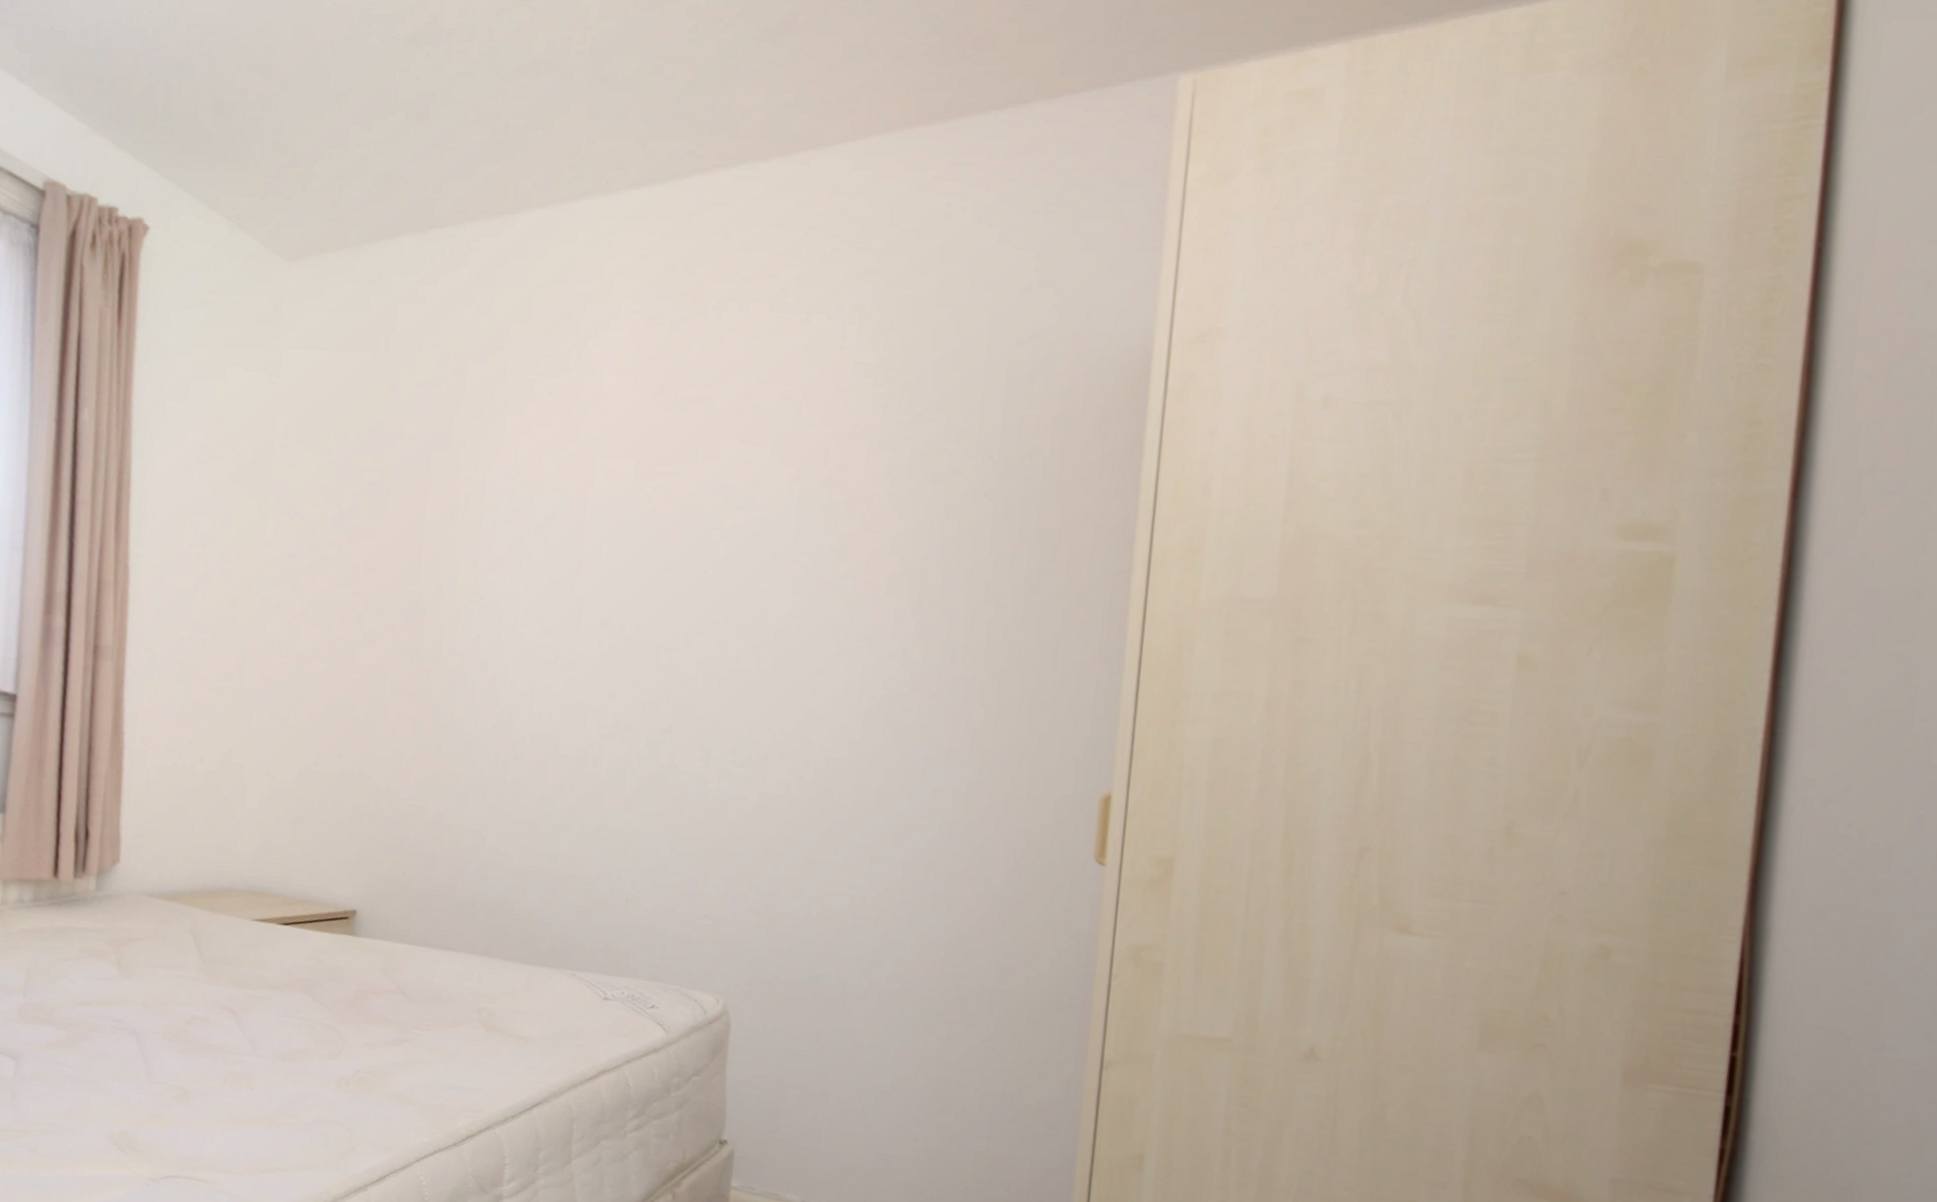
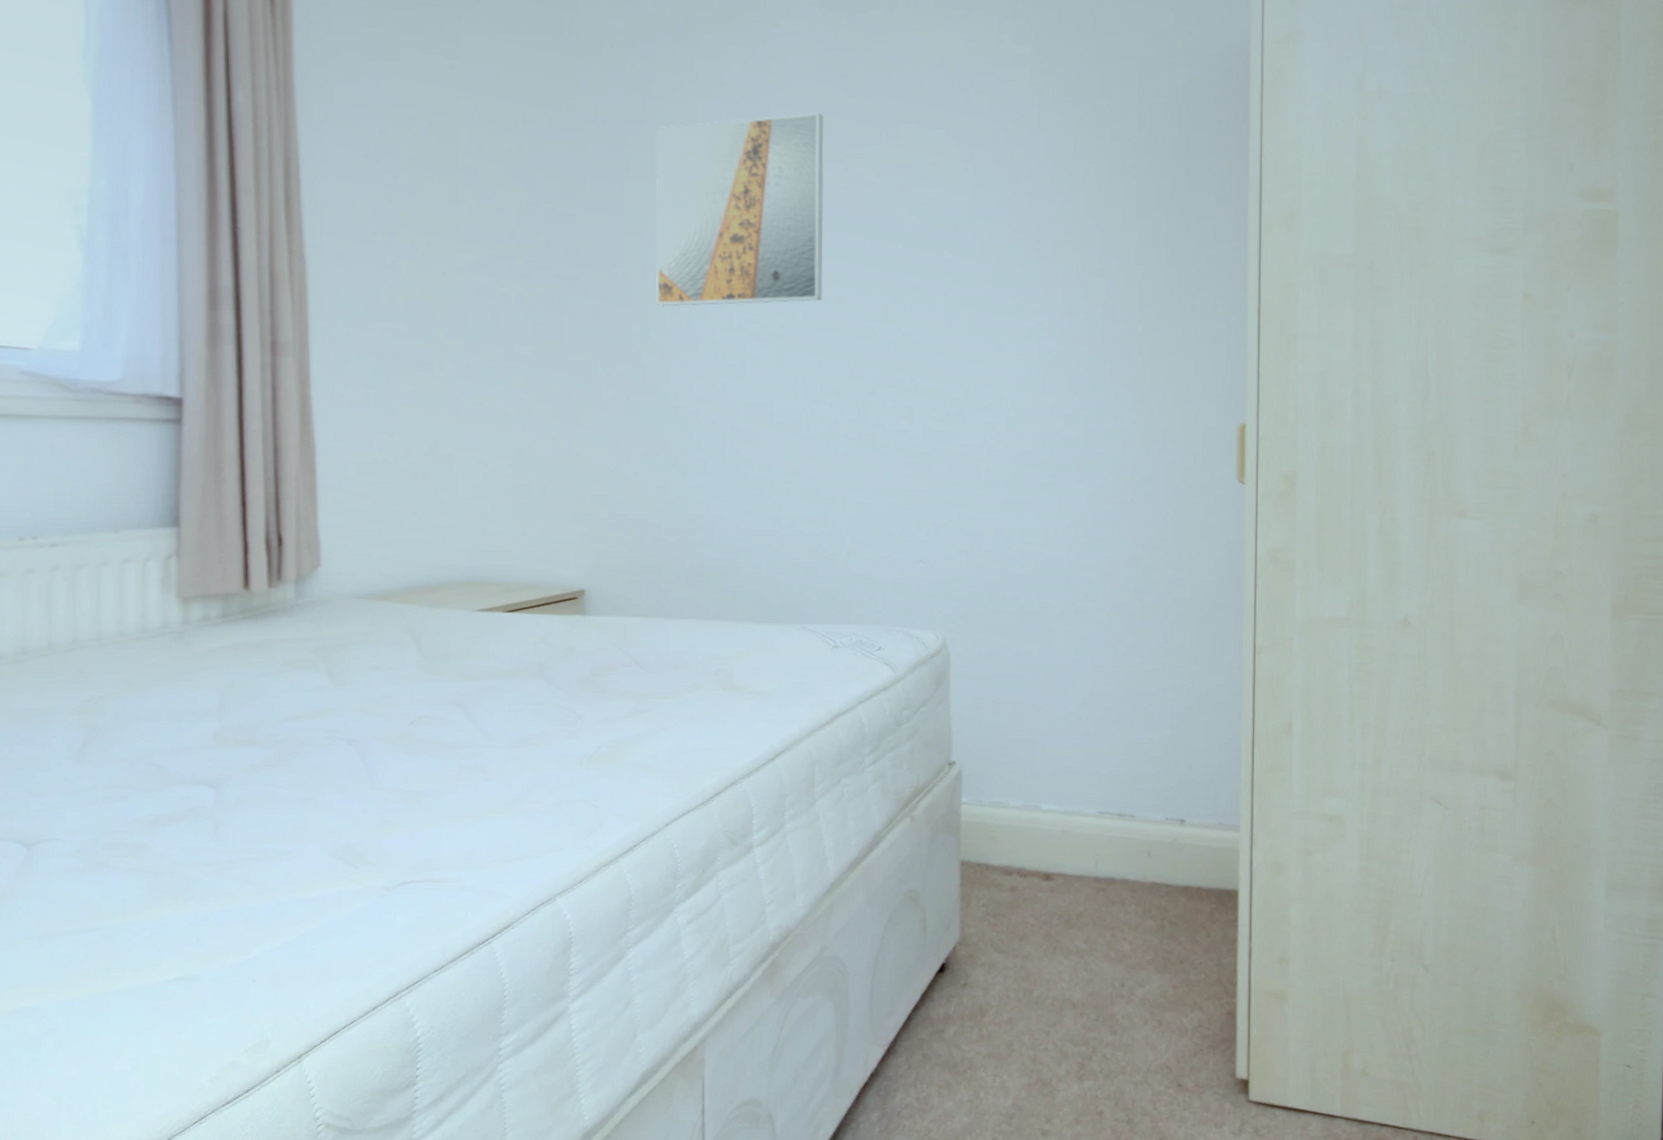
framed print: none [448,427,637,629] -> present [655,112,824,307]

